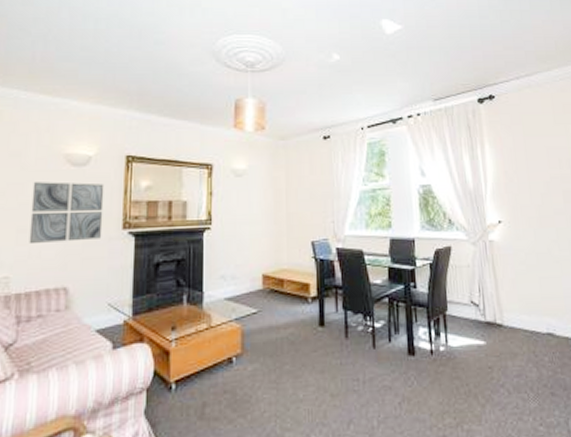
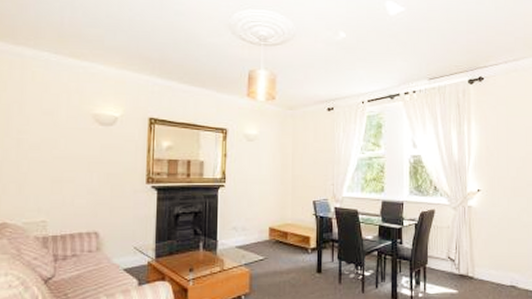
wall art: present [29,182,104,245] -> none [63,138,130,194]

